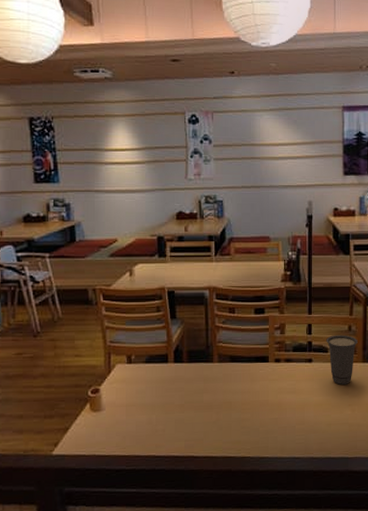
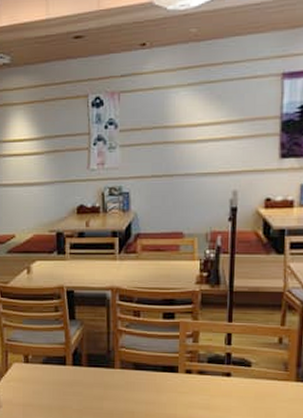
cup: present [326,335,358,385] -> none [249,347,290,405]

